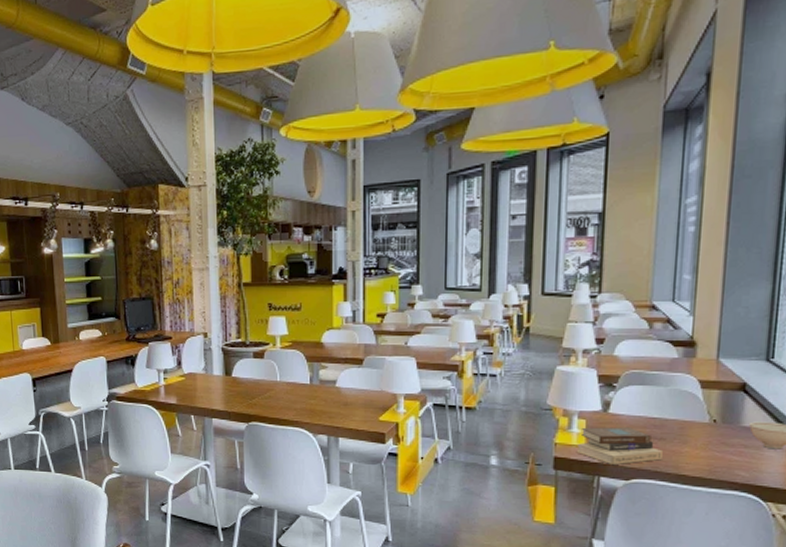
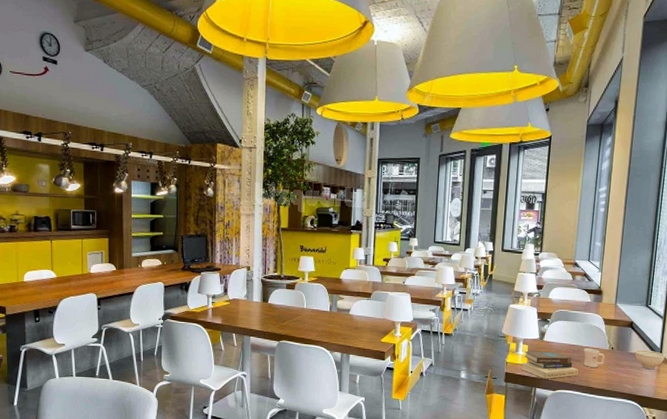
mug: none [669,422,704,448] -> present [583,348,605,368]

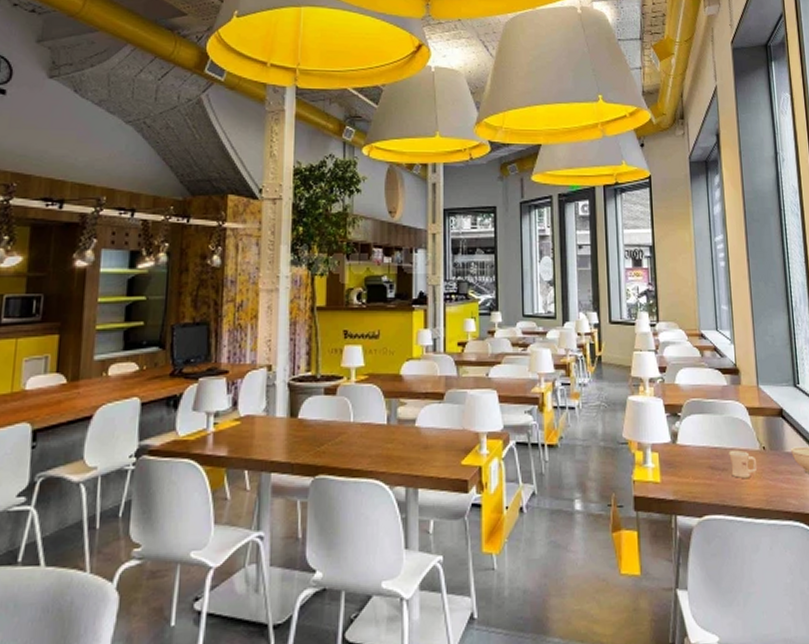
books: present [520,351,579,380] -> none [652,459,728,502]

